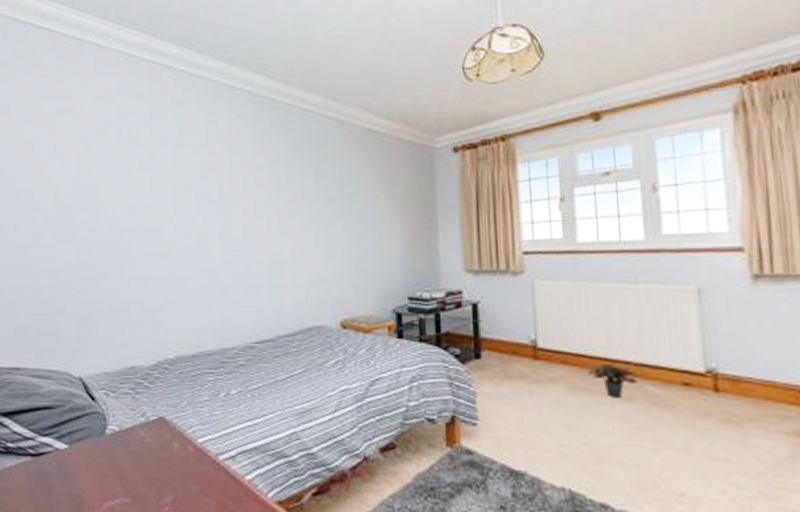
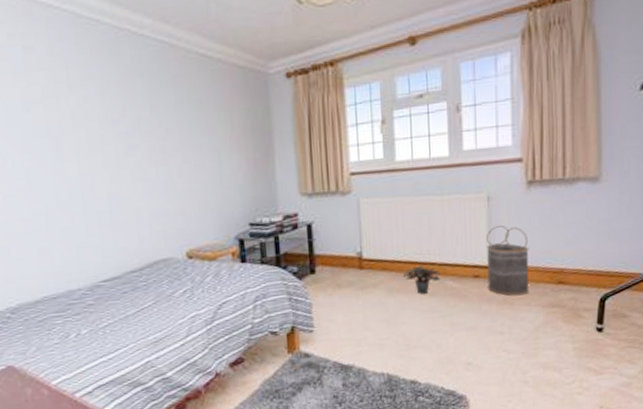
basket: none [699,326,765,415] -> present [487,225,530,296]

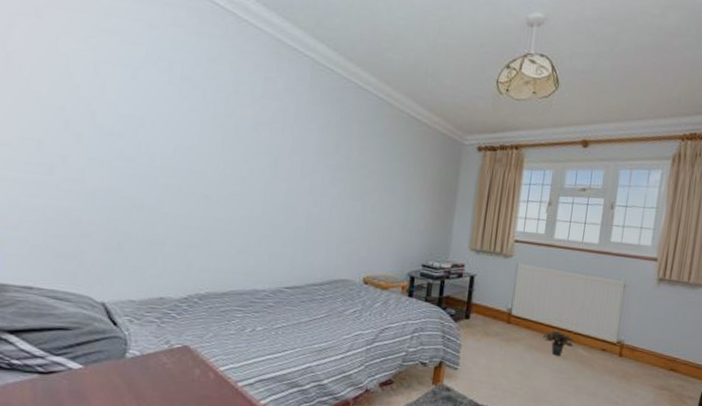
basket: present [487,225,530,296] -> none [611,310,651,374]

